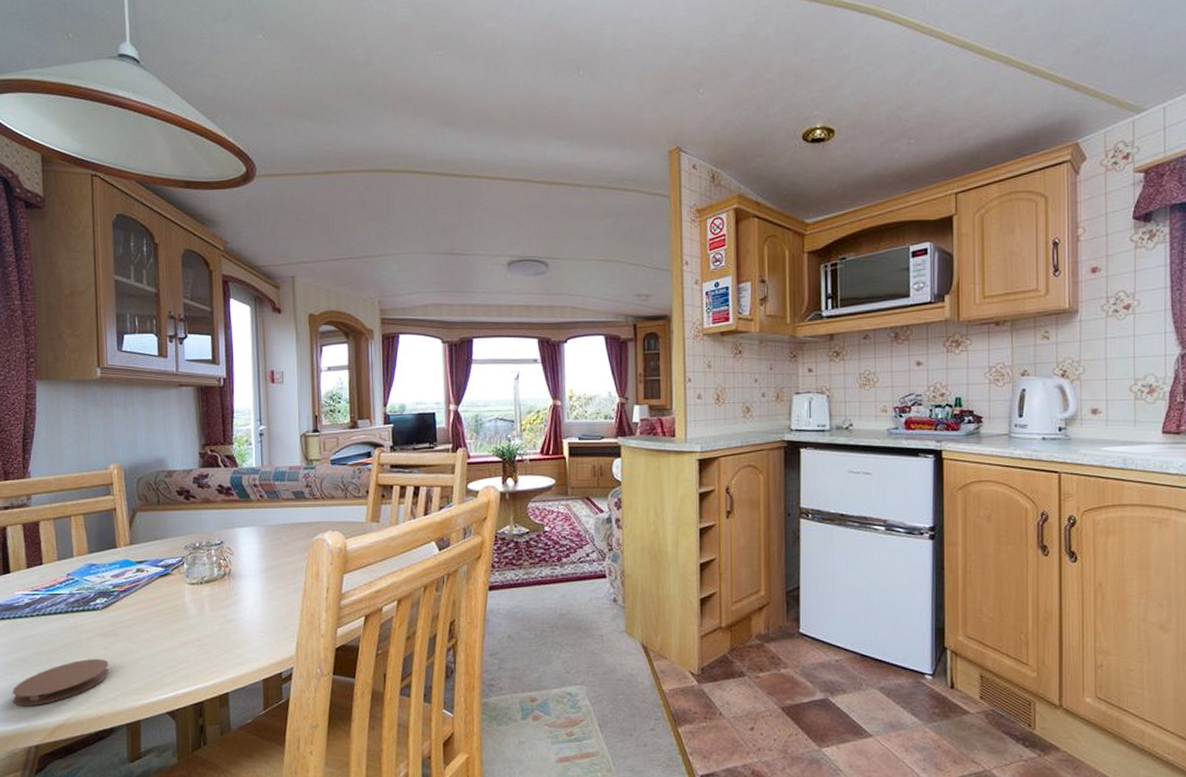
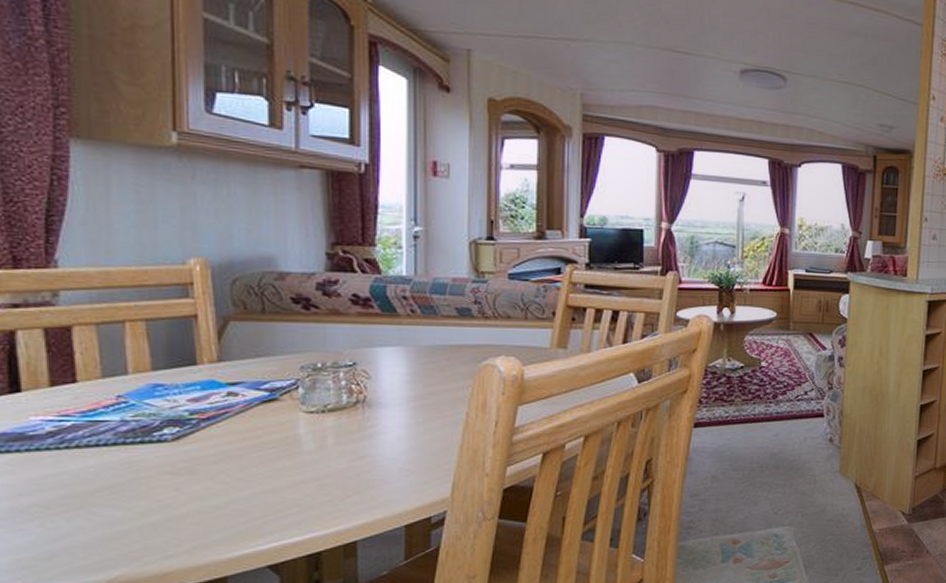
coaster: present [13,659,109,707] -> none [24,503,181,564]

